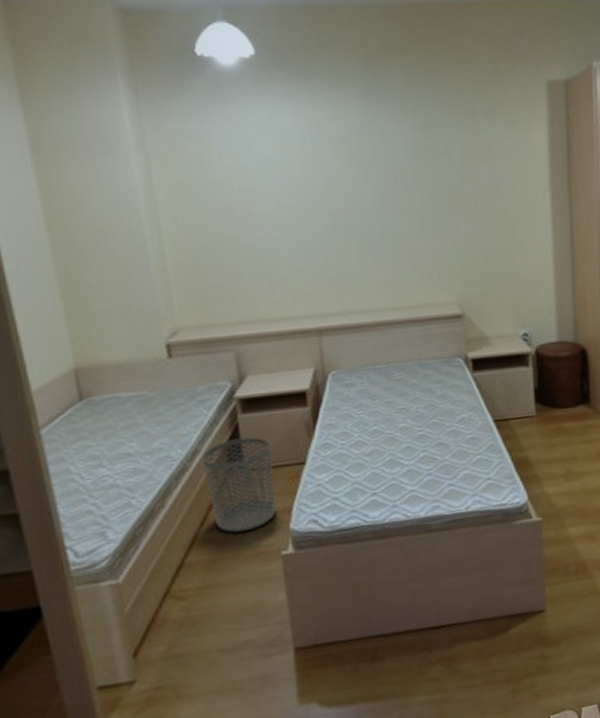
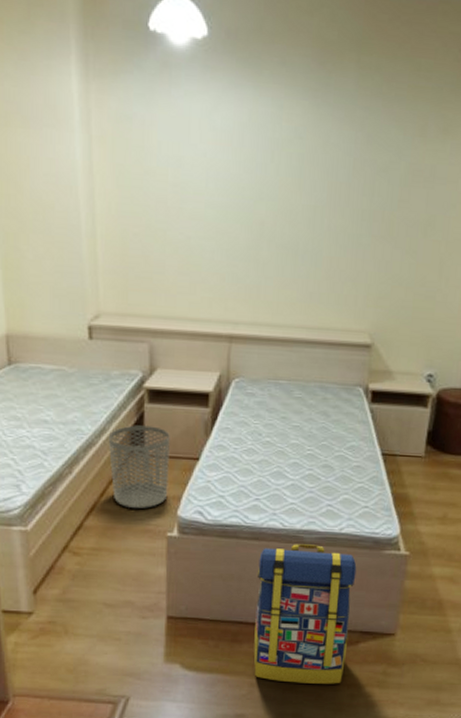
backpack: none [386,530,500,697] -> present [253,544,357,684]

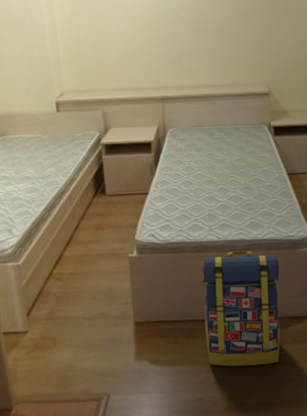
waste bin: present [108,425,170,508] -> none [77,172,127,238]

